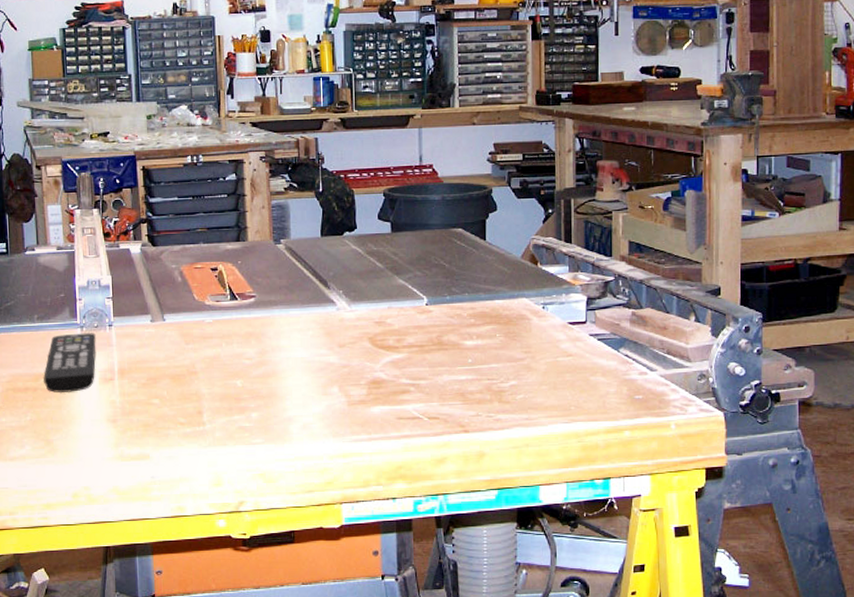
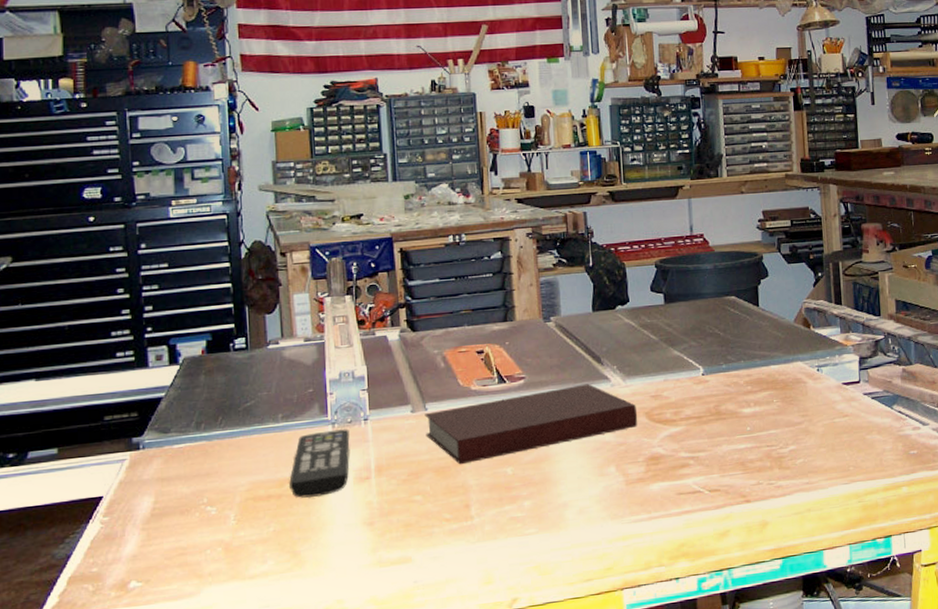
notebook: none [163,306,362,374] -> present [425,383,638,465]

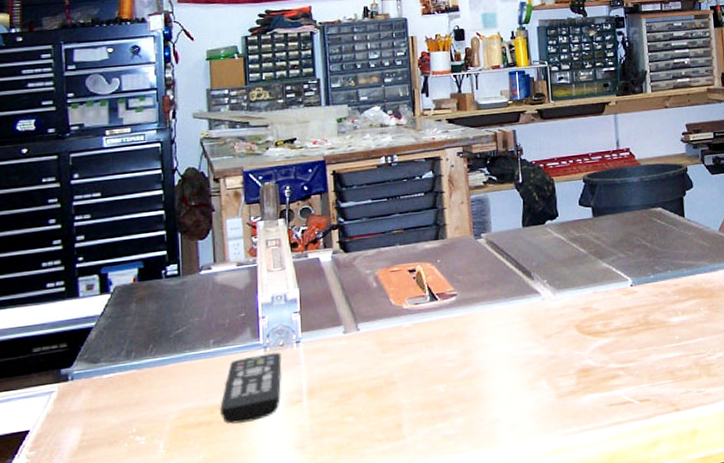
notebook: present [425,383,638,465] -> none [357,298,568,384]

